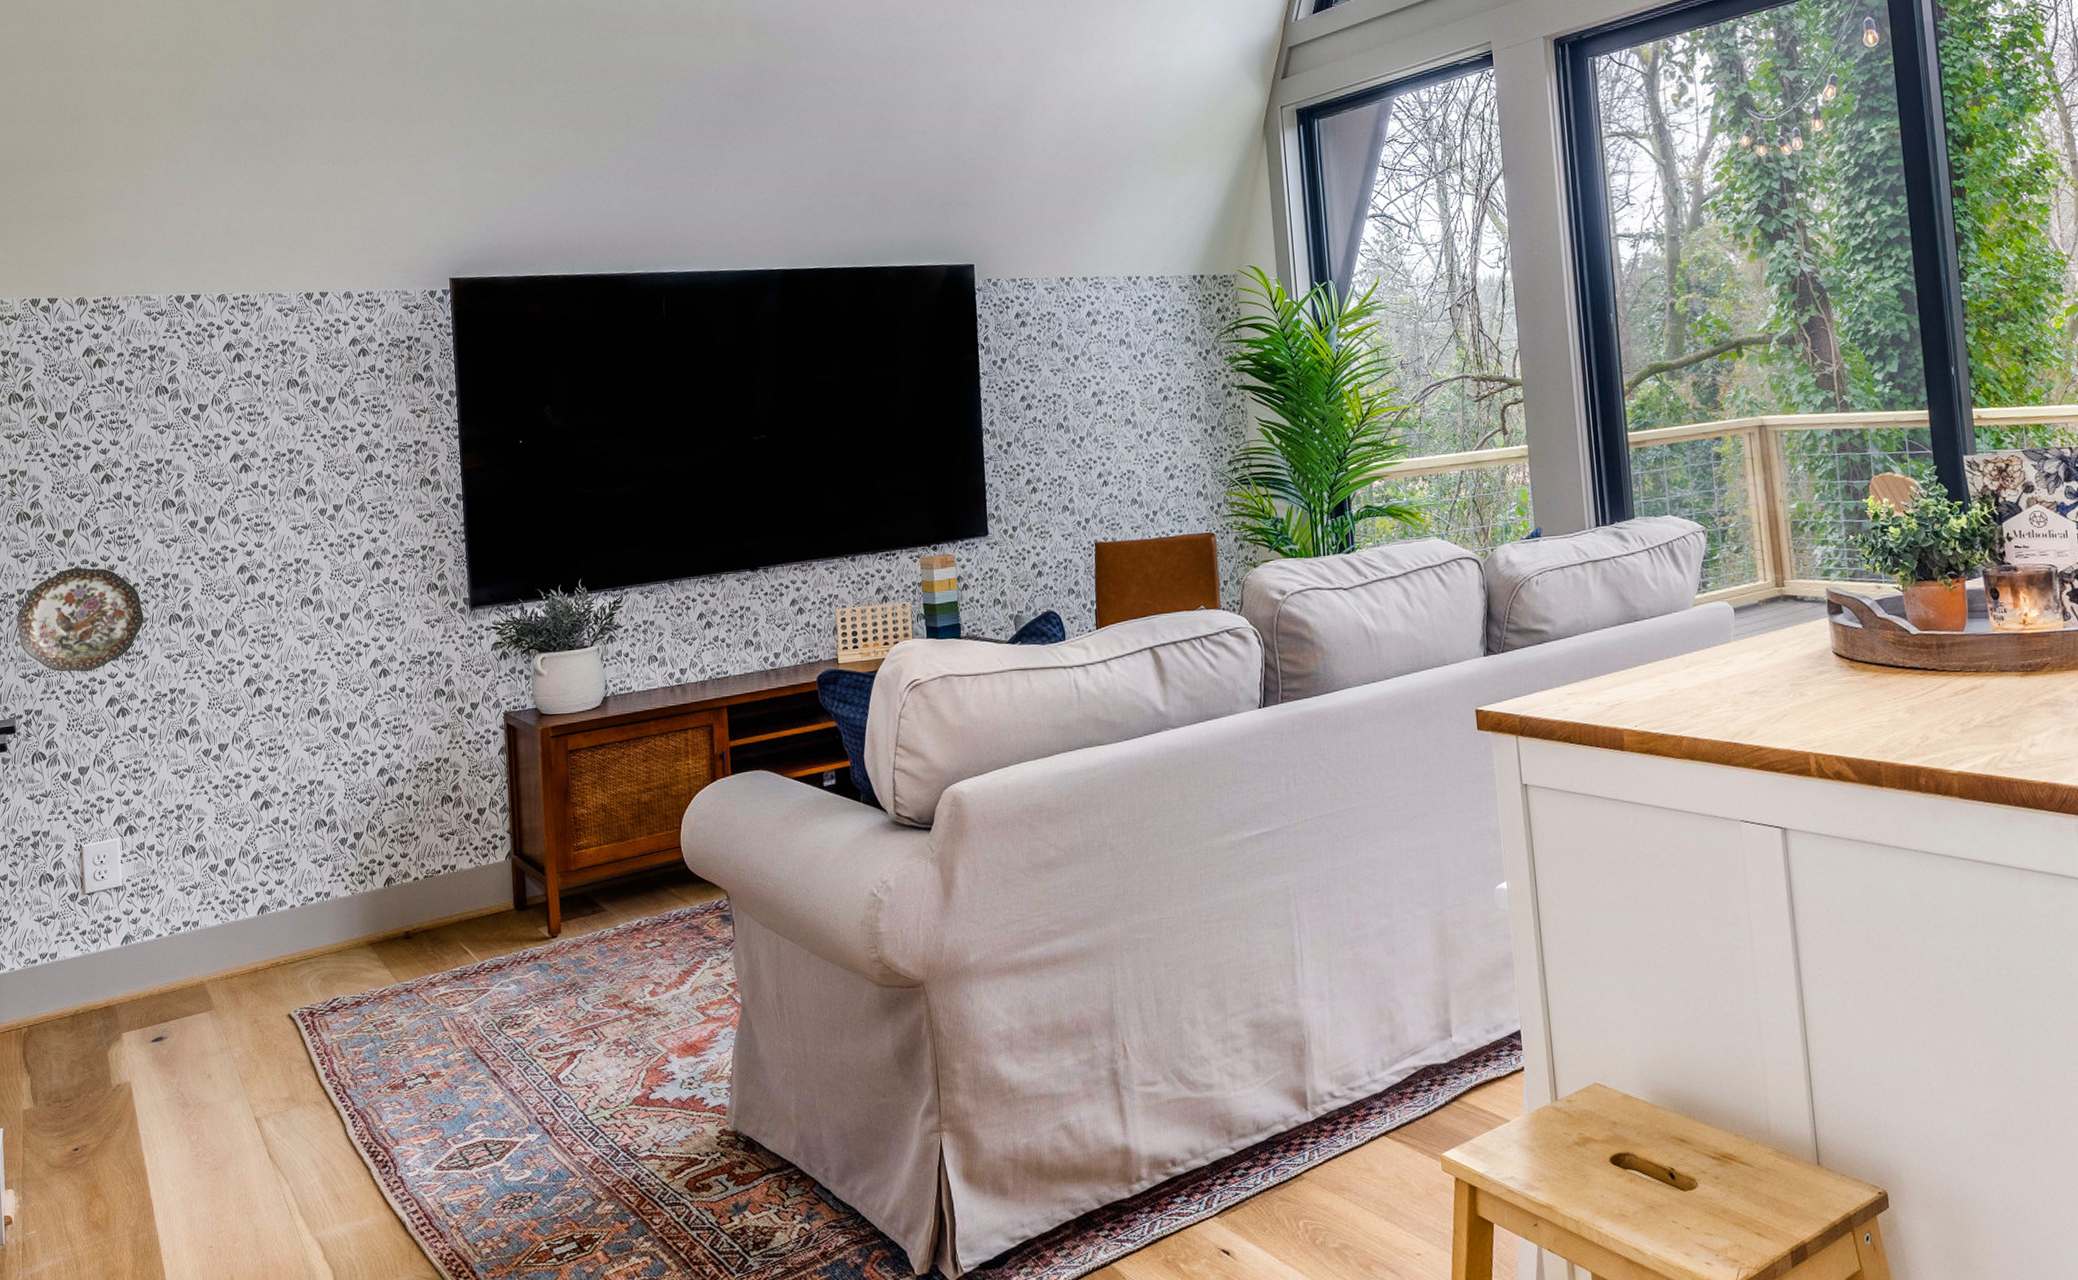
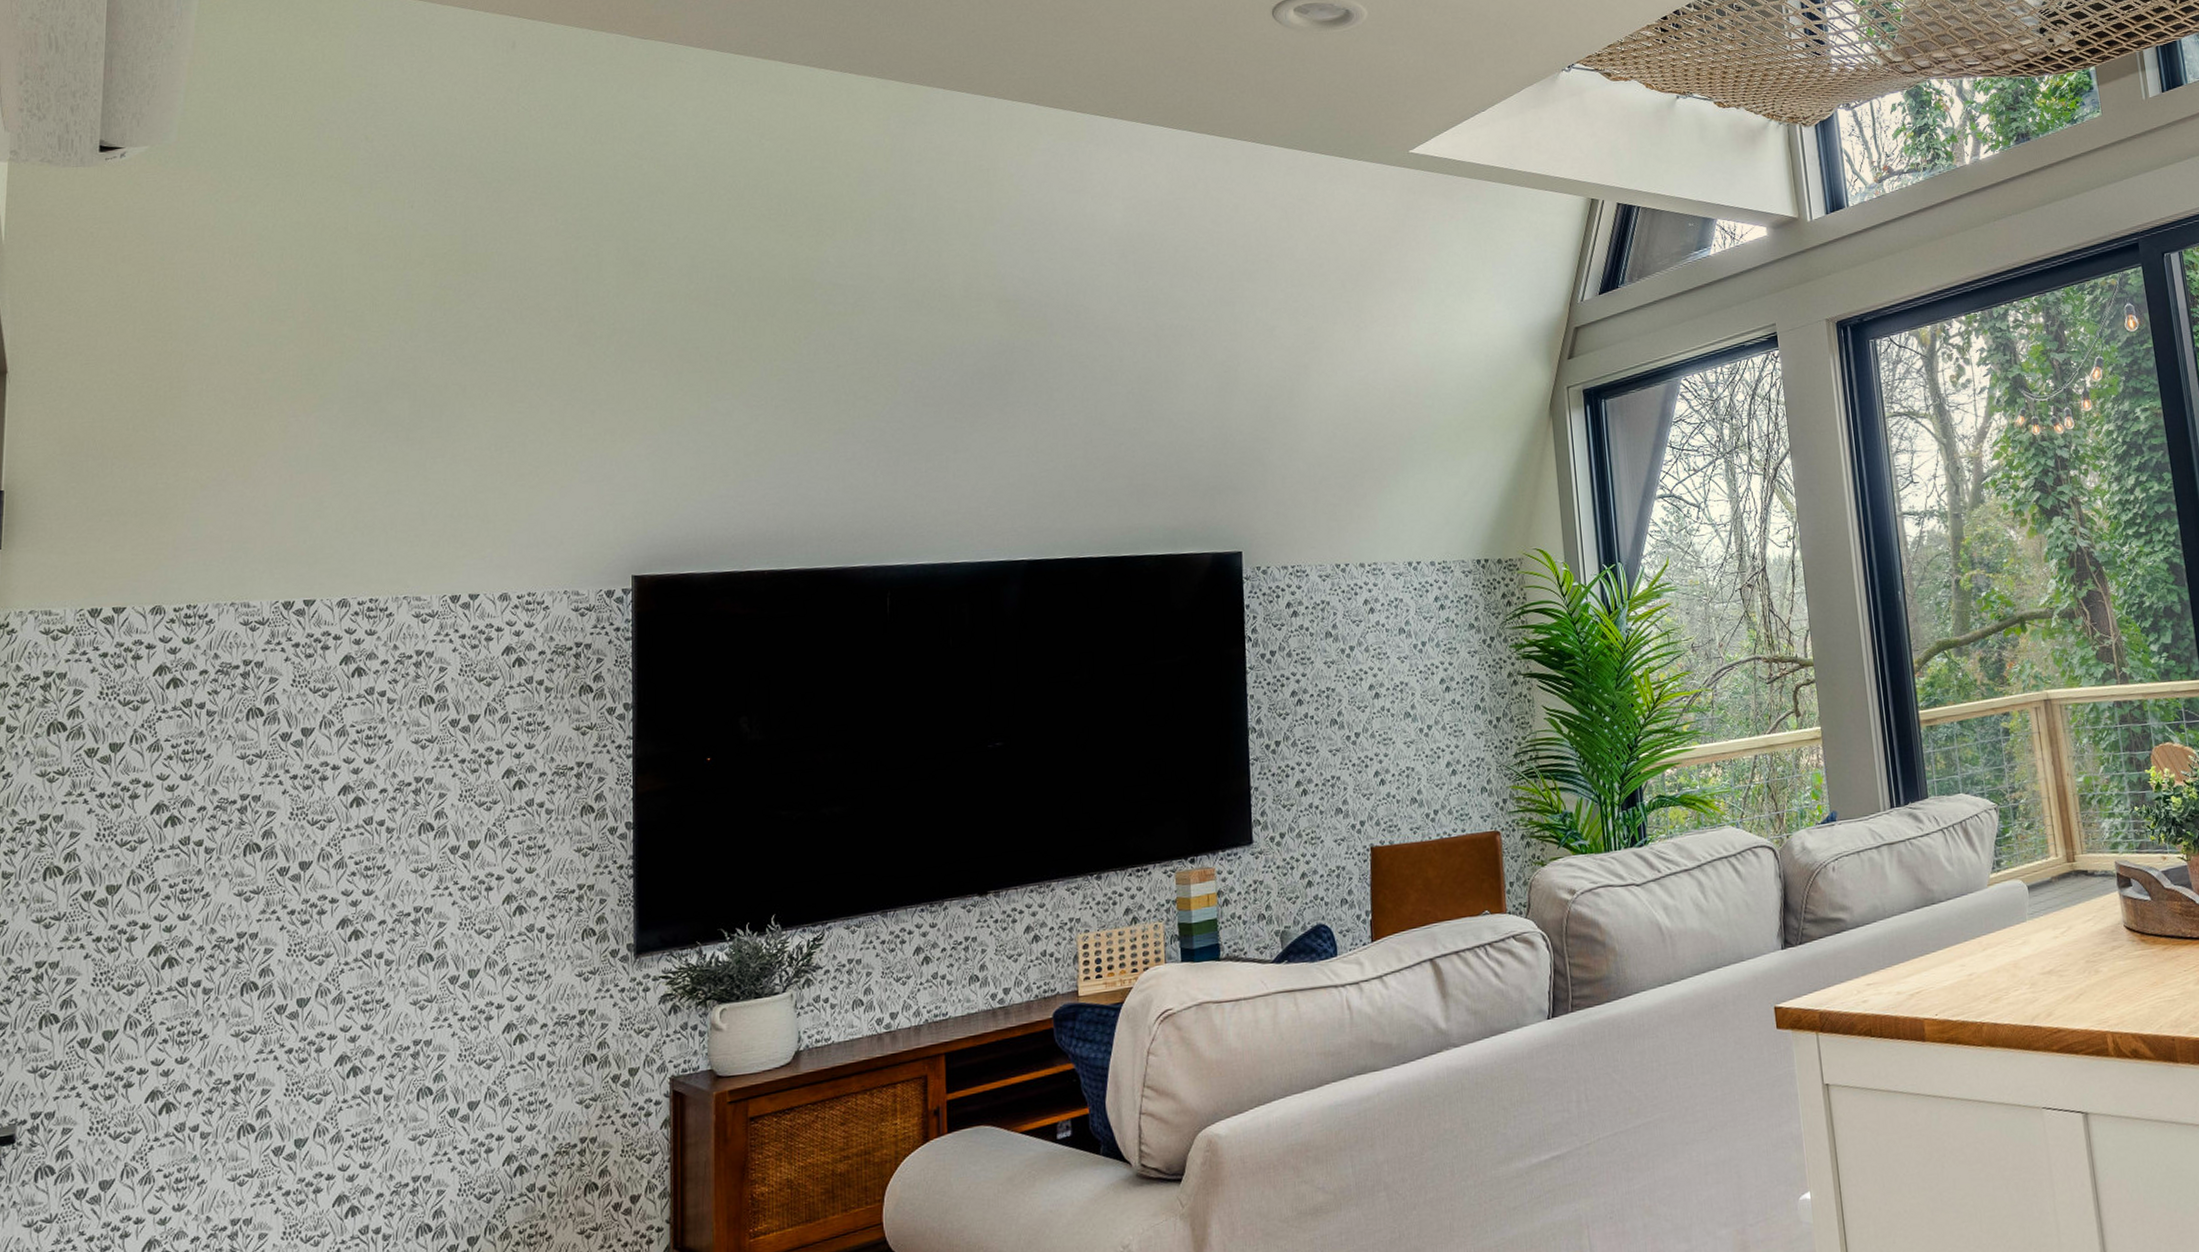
decorative plate: present [16,567,144,672] -> none [30,930,207,1063]

